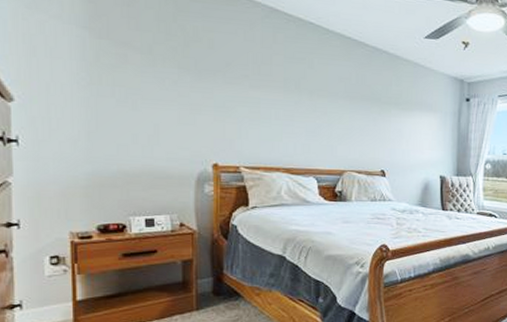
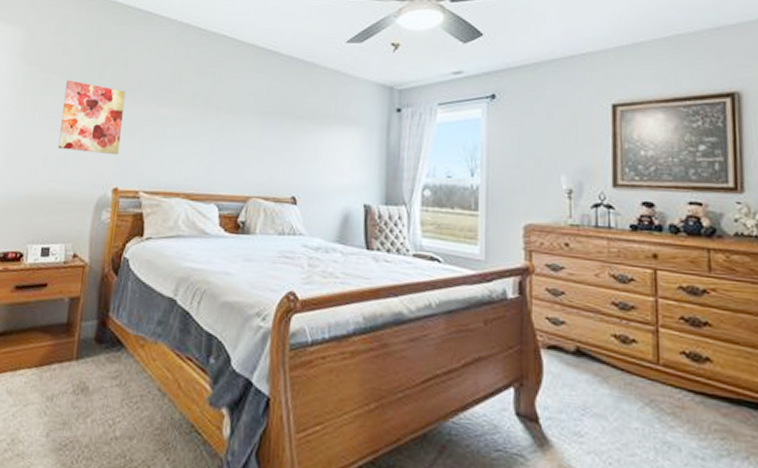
wall art: none [145,57,215,133] -> present [58,80,125,154]

